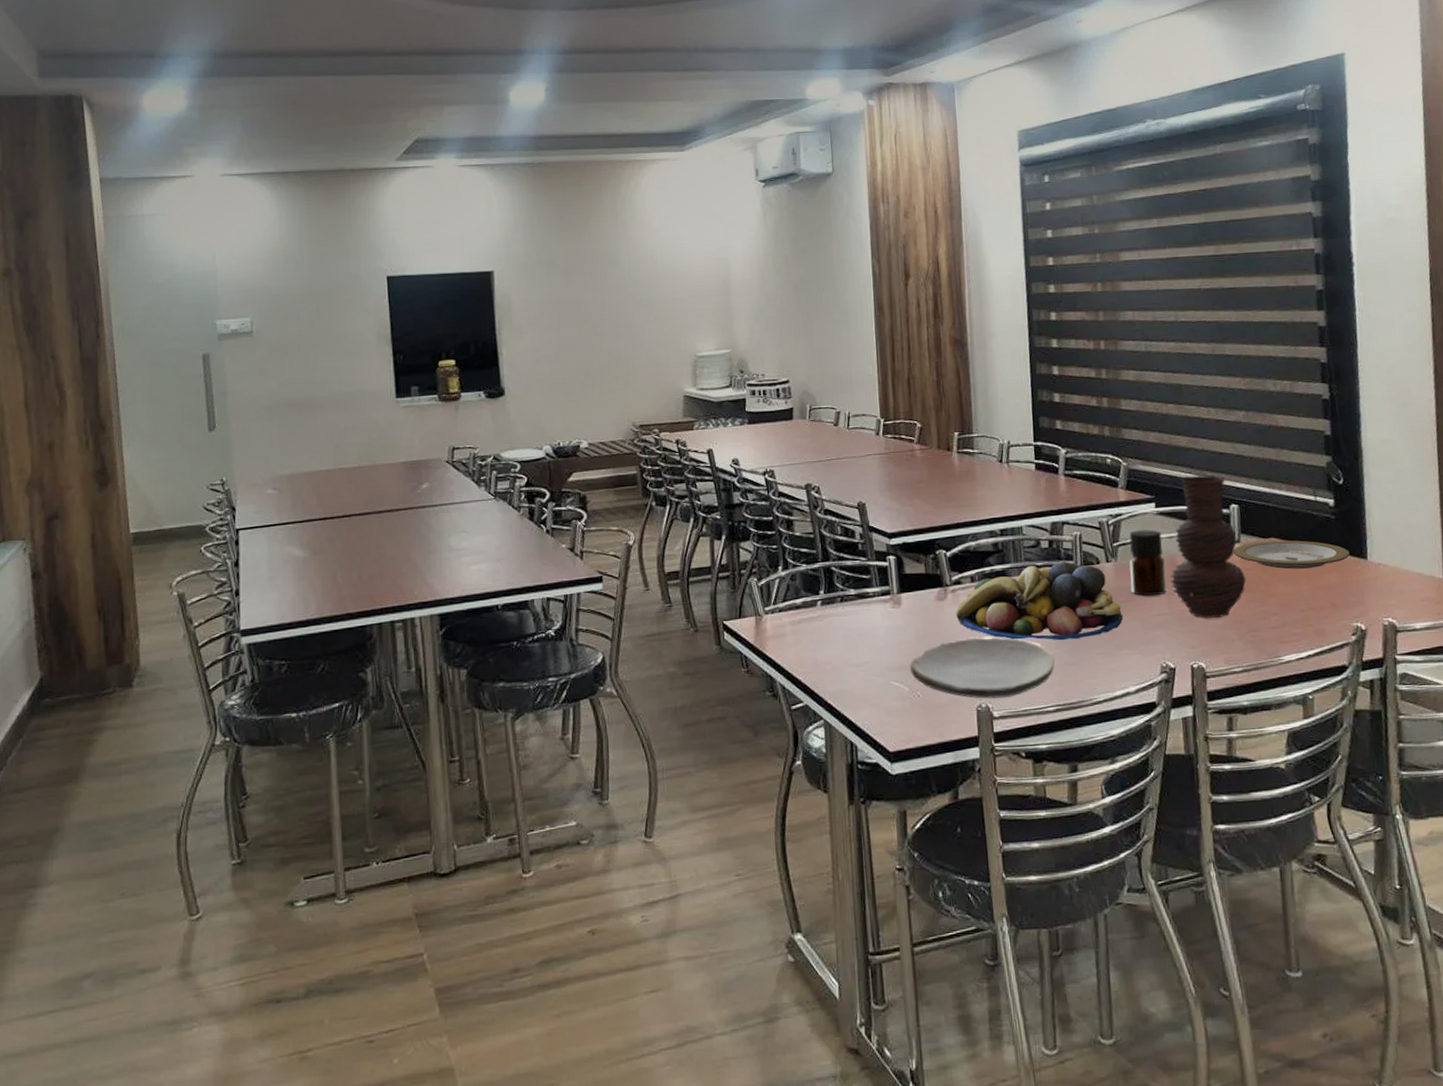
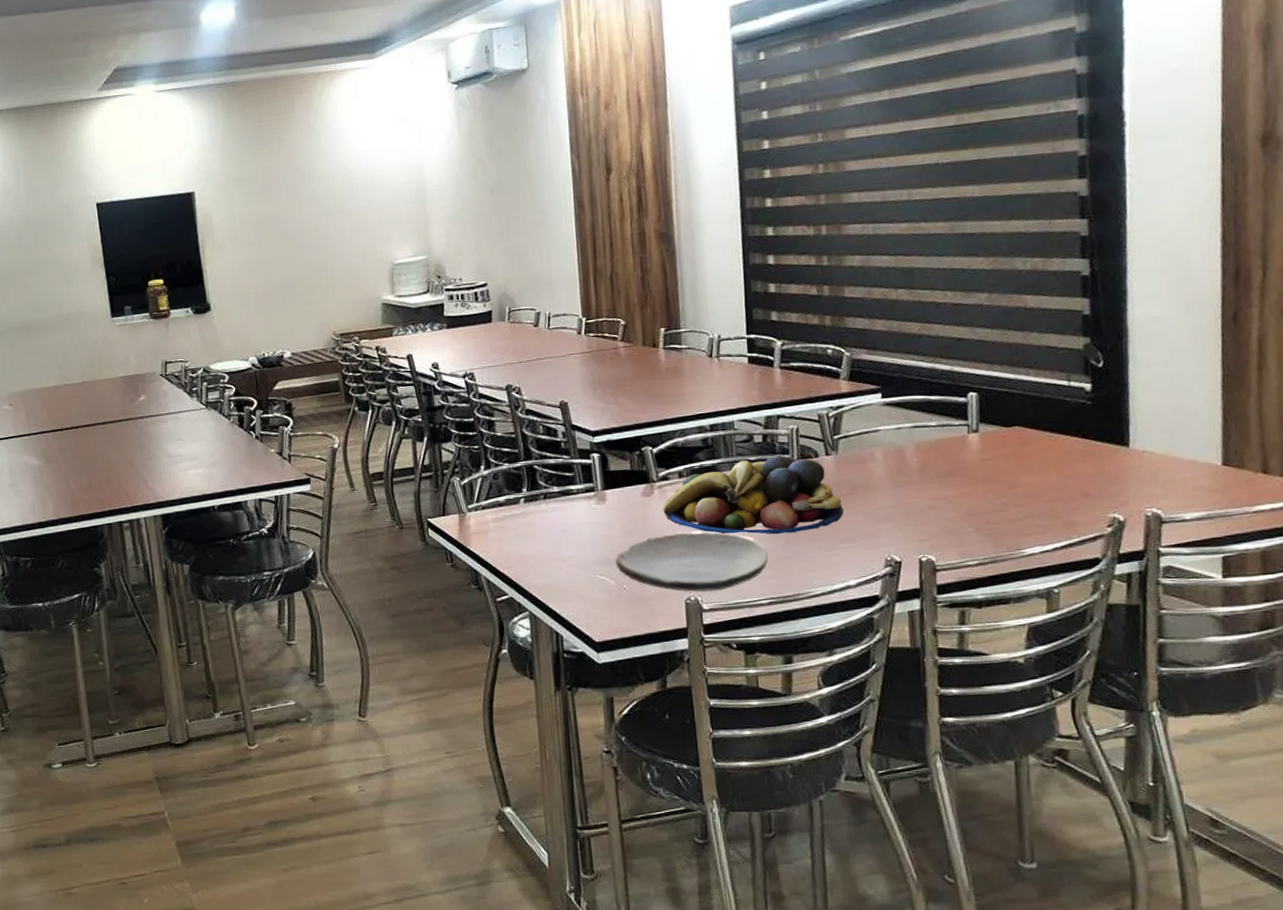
bottle: present [1129,529,1166,596] -> none [851,421,893,489]
vase: present [1170,474,1247,618] -> none [897,361,985,511]
plate: present [1233,540,1350,569] -> none [970,428,1108,459]

